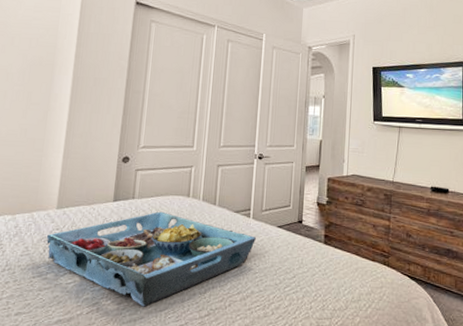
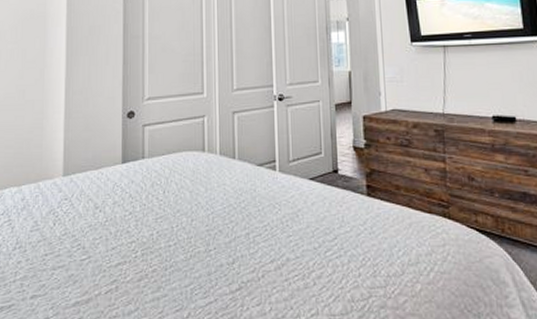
serving tray: present [47,211,256,307] -> none [56,171,285,283]

